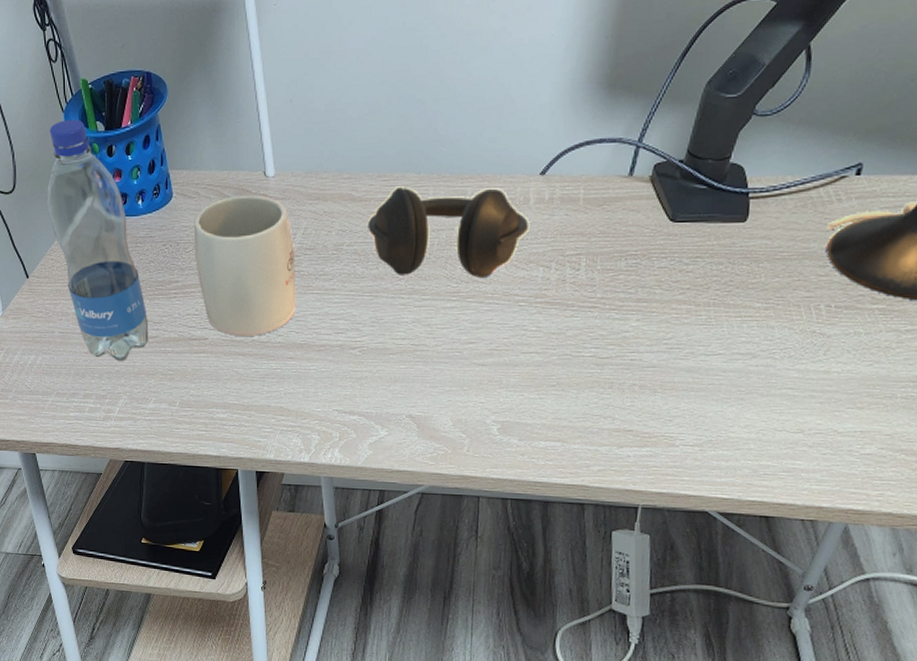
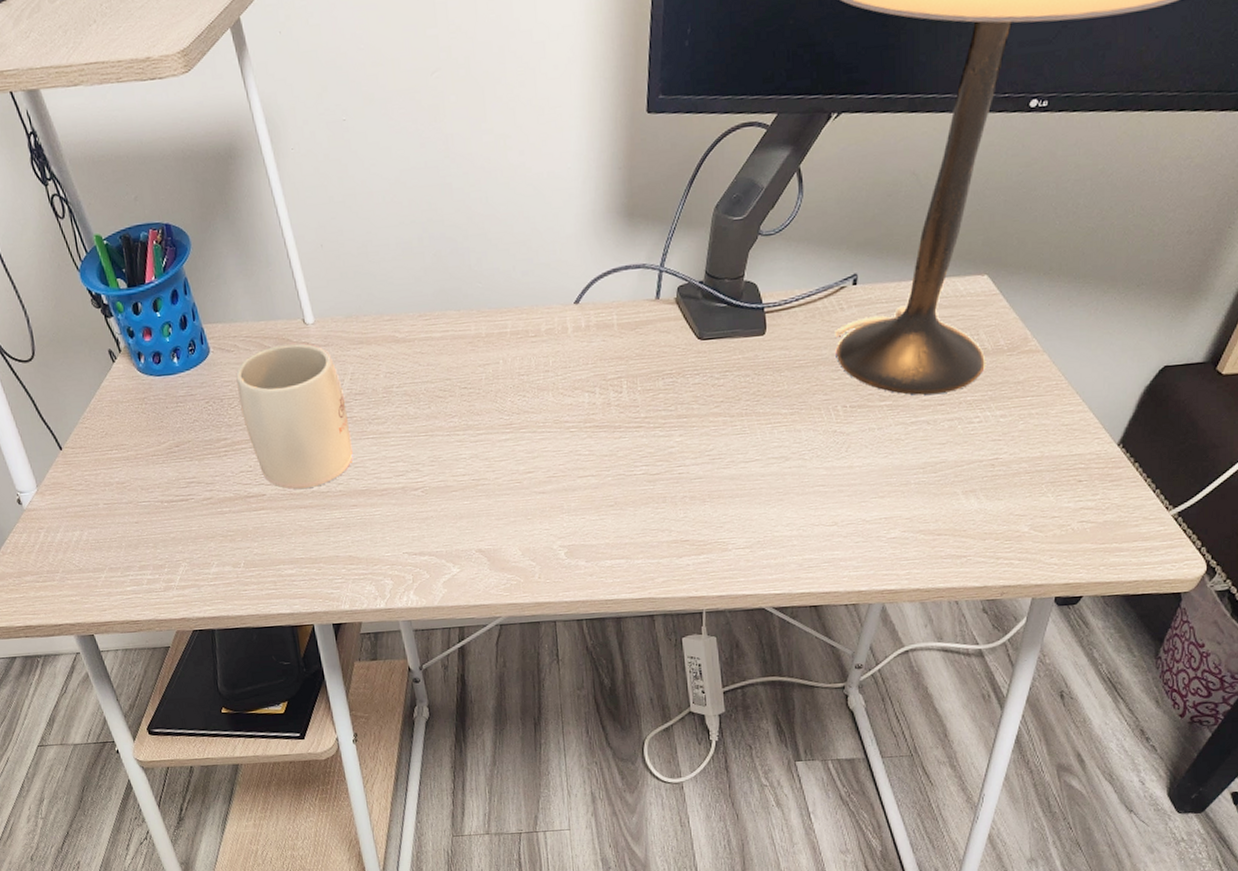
bottle: present [46,120,149,362] -> none [65,278,203,528]
headphones: present [368,186,528,278] -> none [414,320,570,413]

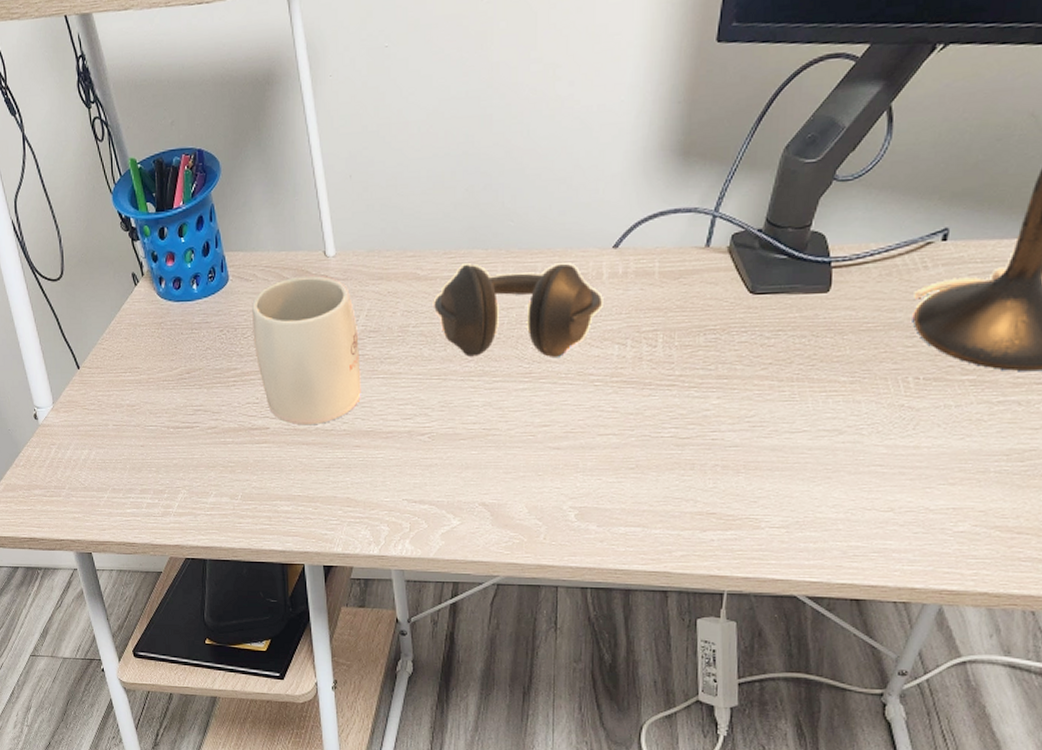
headphones: none [414,320,570,413] -> present [434,263,602,357]

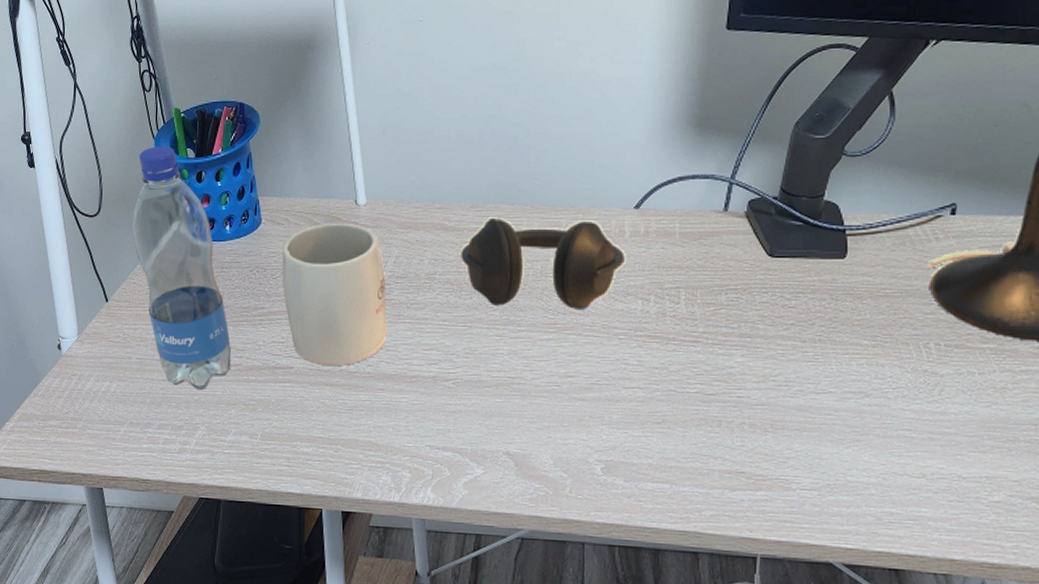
bottle: none [96,201,208,455] -> present [131,146,232,391]

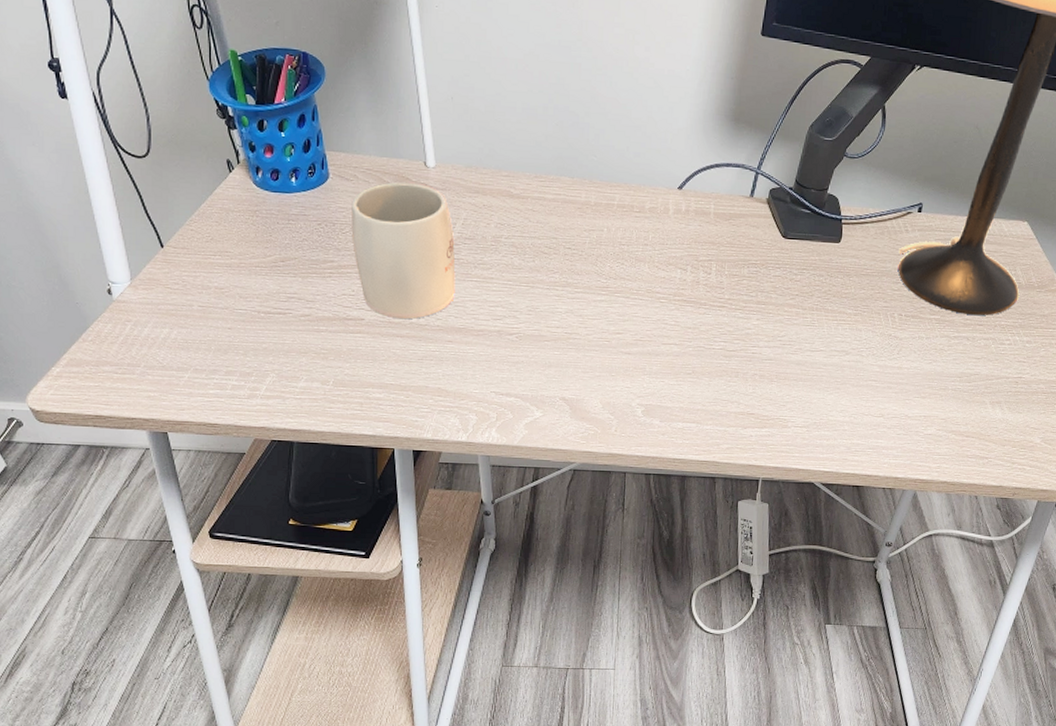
bottle: present [131,146,232,391] -> none [186,89,301,339]
headphones: present [461,217,624,309] -> none [525,188,668,276]

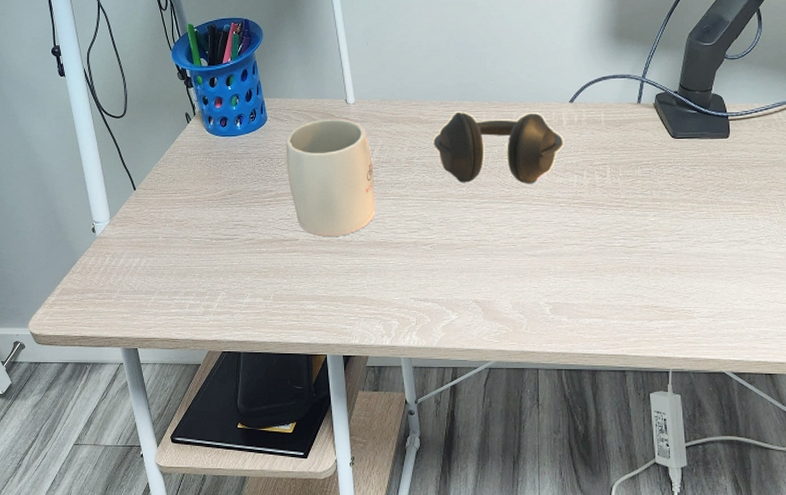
headphones: none [525,188,668,276] -> present [434,111,563,184]

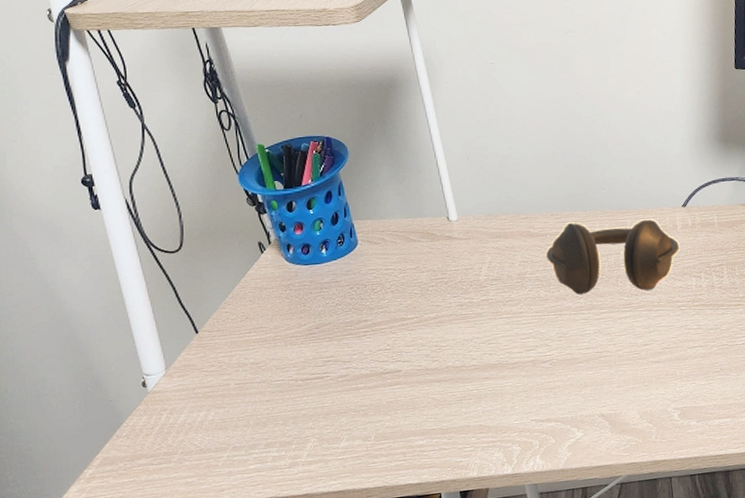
mug: present [286,118,375,237] -> none [381,237,487,365]

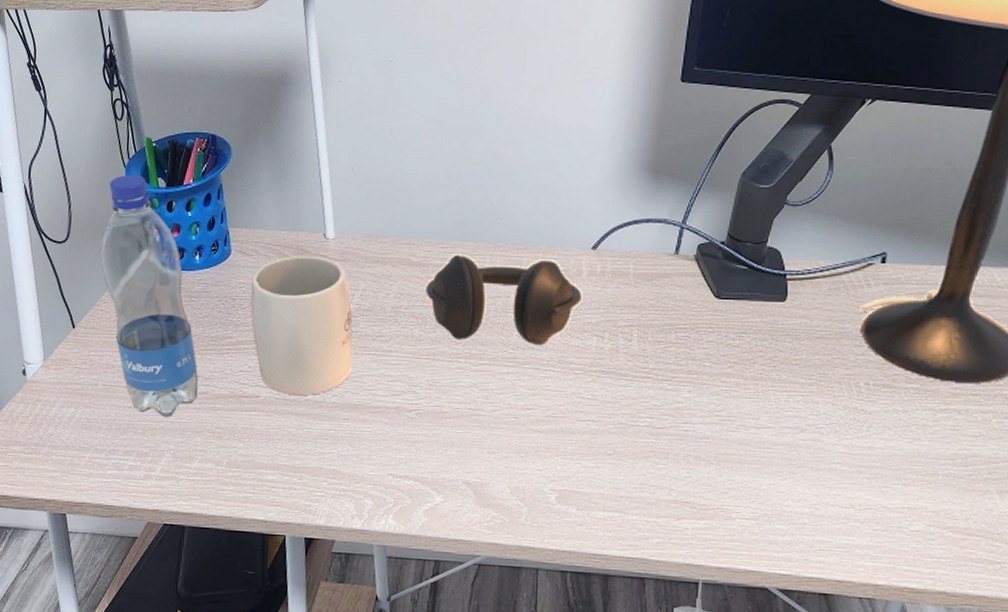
bottle: none [219,180,339,405] -> present [100,175,199,418]
mug: none [381,237,487,365] -> present [250,255,353,395]

